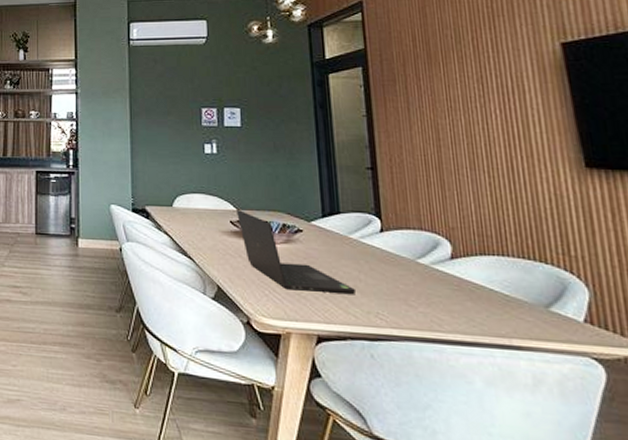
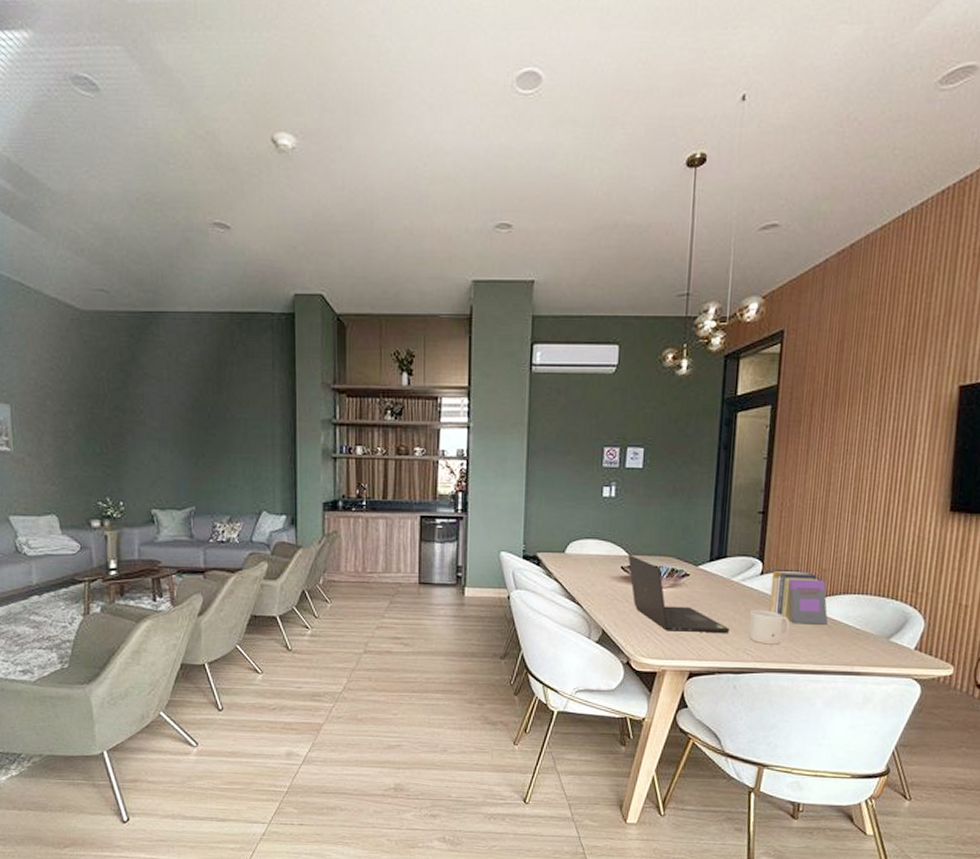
mug: none [375,269,425,310] -> present [748,609,791,645]
books: none [393,229,469,289] -> present [769,571,828,625]

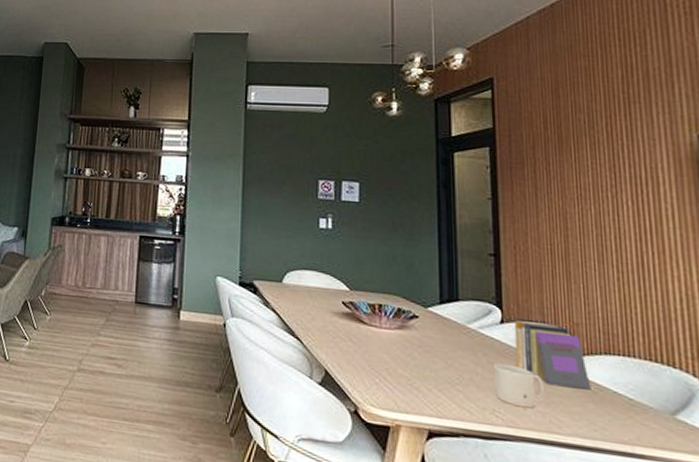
laptop: present [628,555,729,633] -> none [350,290,471,388]

